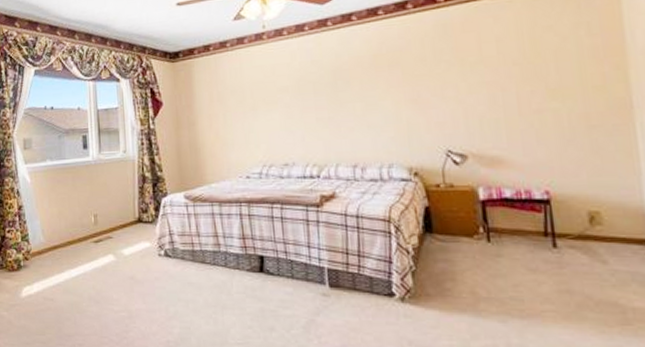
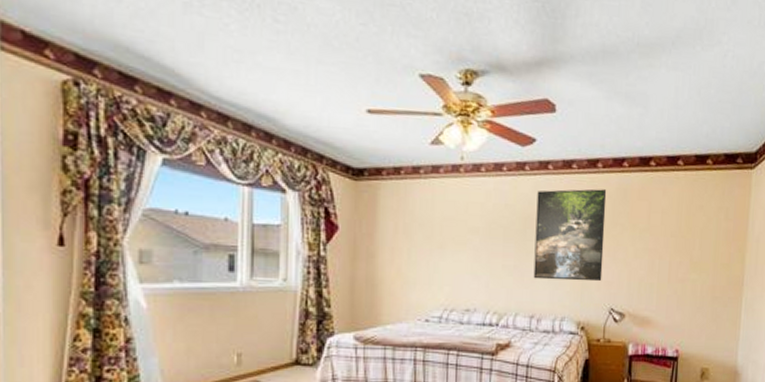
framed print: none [343,29,432,128] -> present [533,189,607,282]

